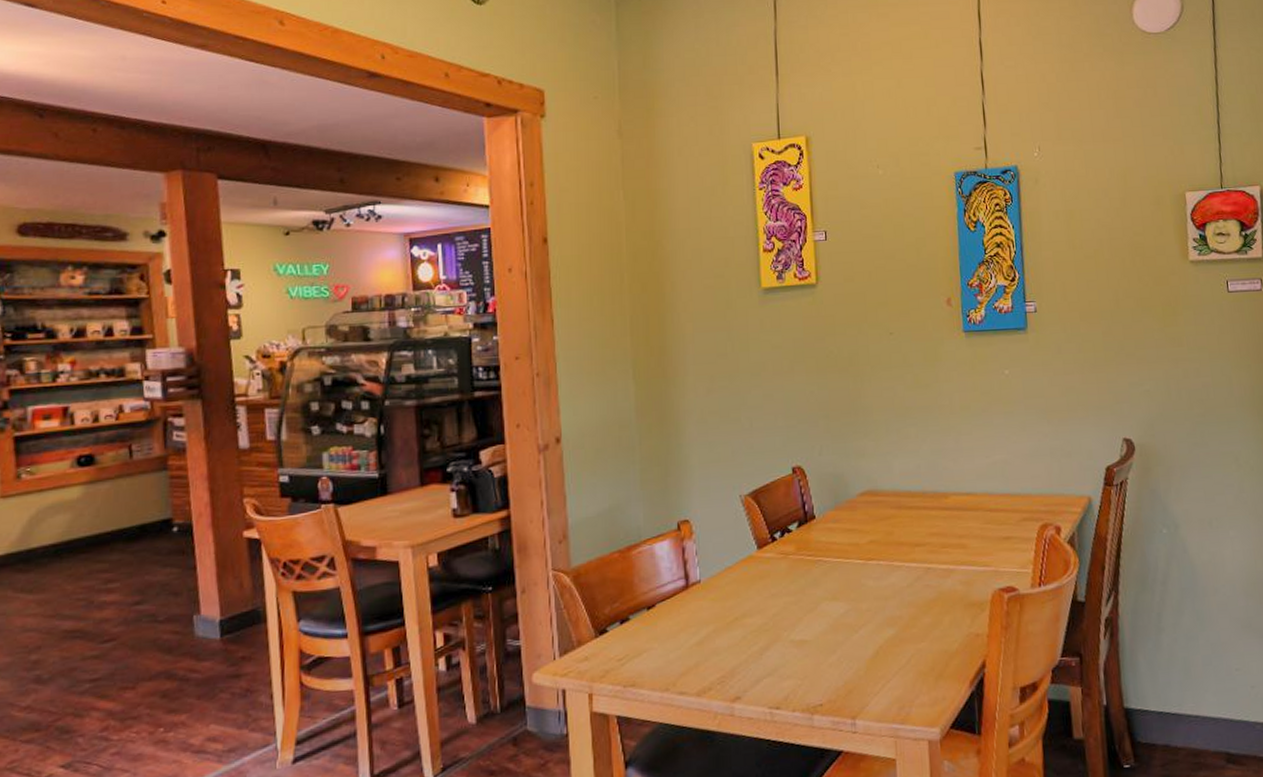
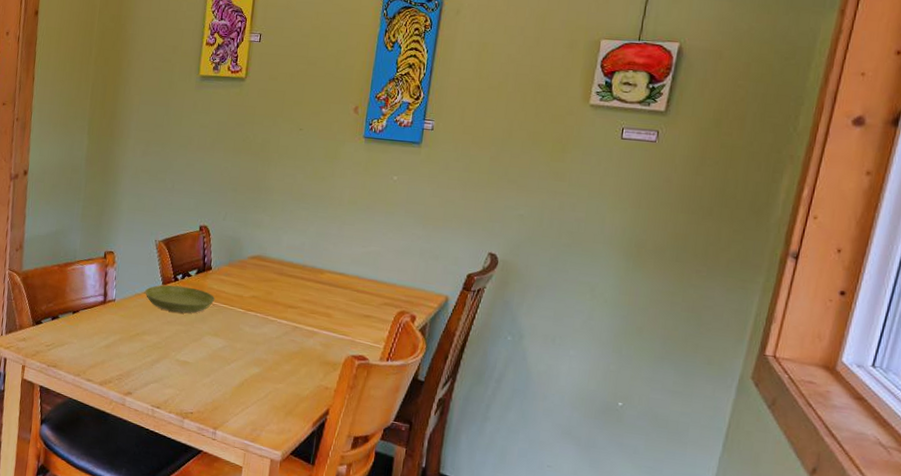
saucer: none [737,545,826,581] -> present [145,285,215,313]

